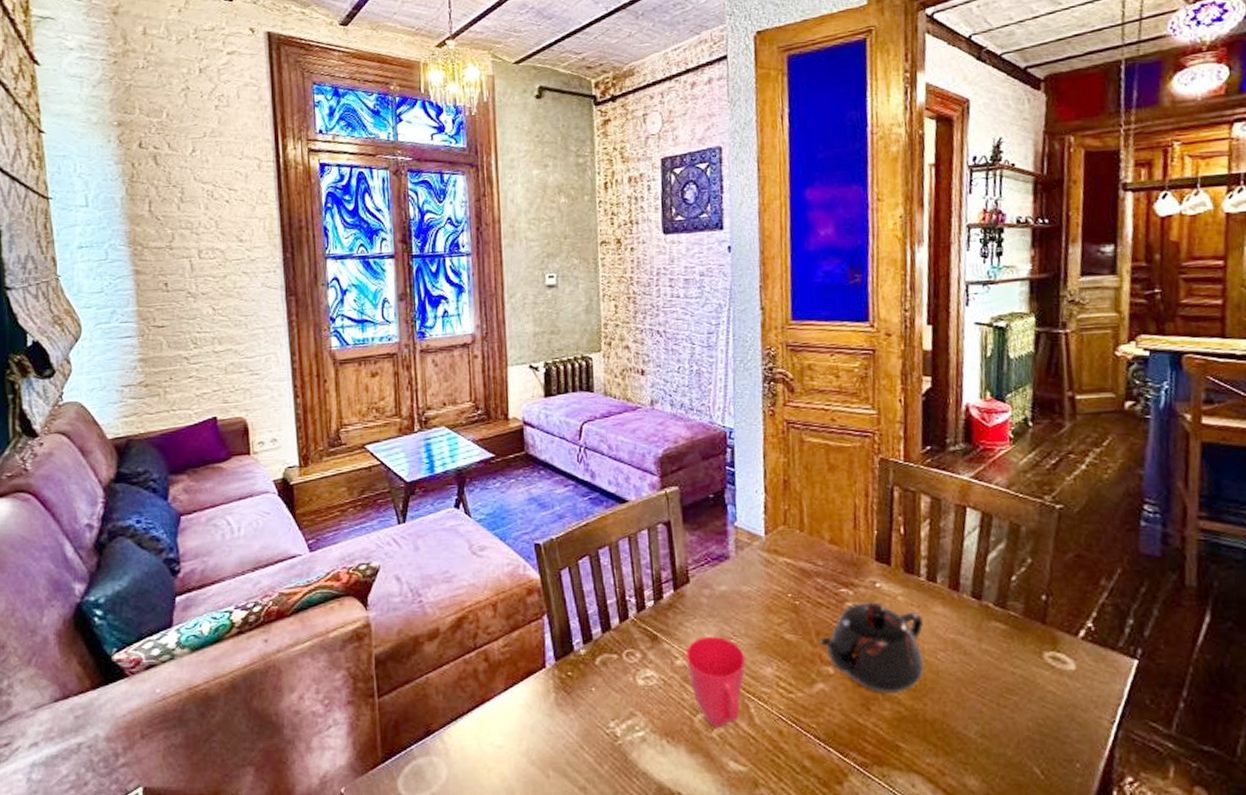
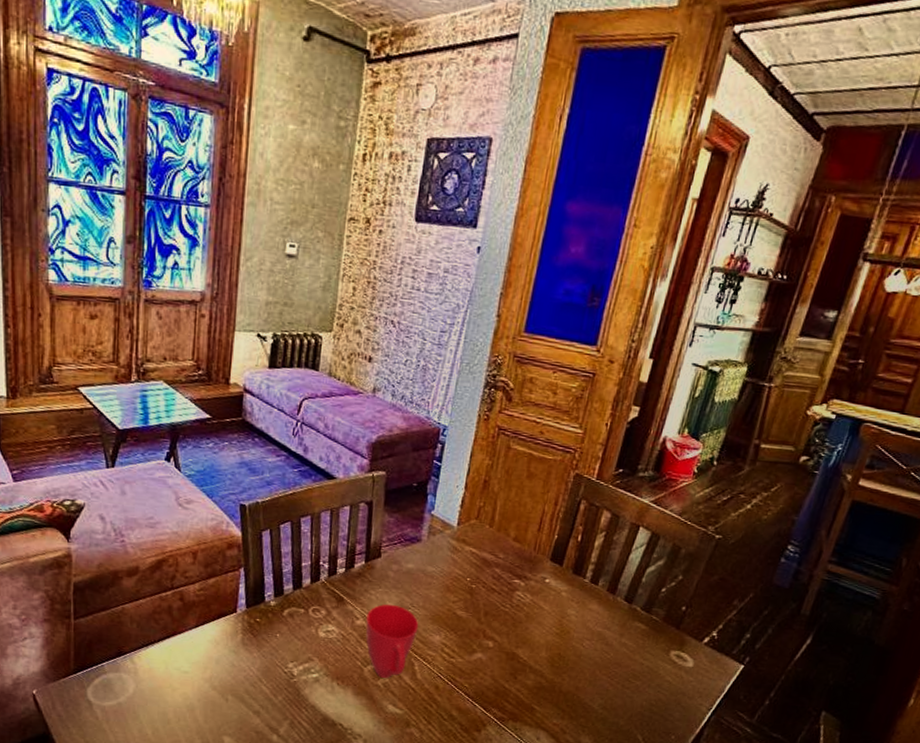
teapot: present [819,602,925,695] -> none [485,593,579,669]

